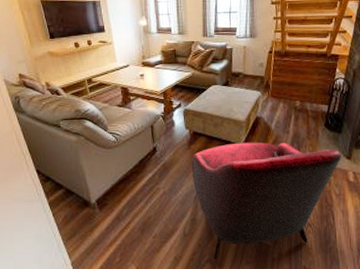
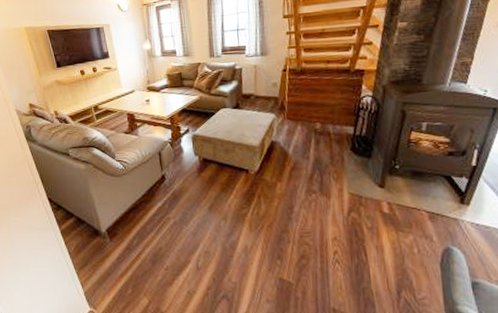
armchair: present [191,142,341,261] -> none [202,168,373,297]

